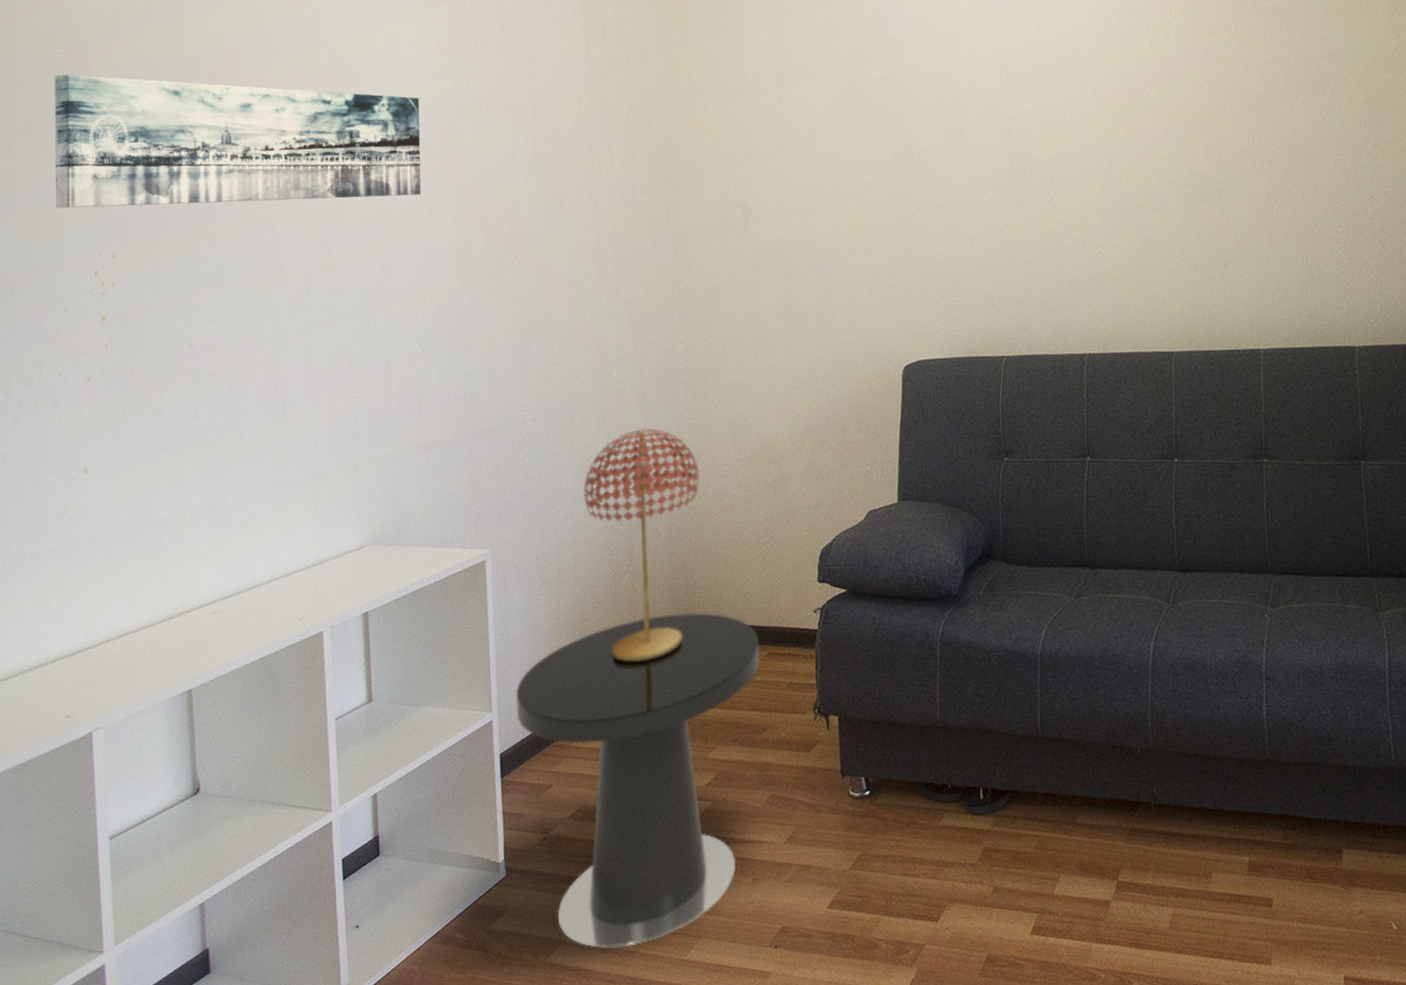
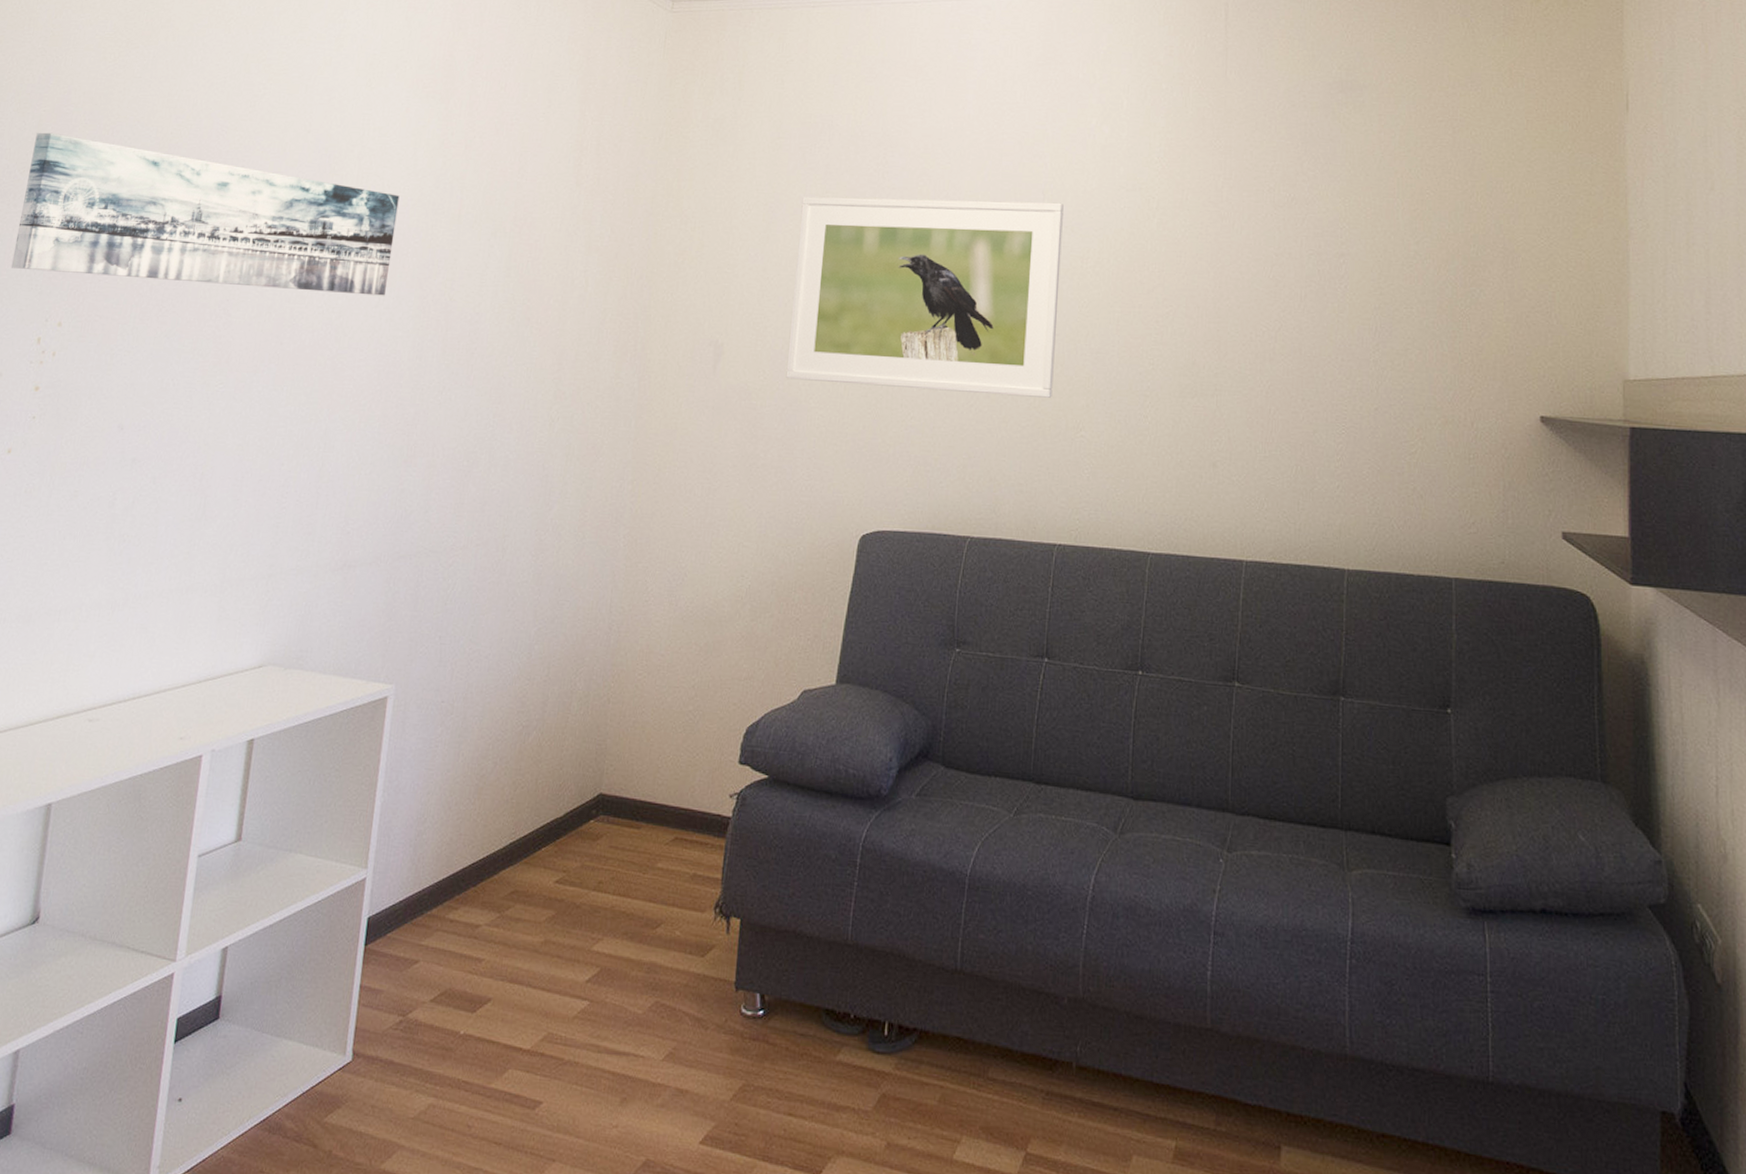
side table: present [516,613,759,948] -> none [393,780,667,1162]
table lamp: present [583,428,700,662] -> none [502,571,629,830]
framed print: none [807,35,1068,231] -> present [786,196,1064,398]

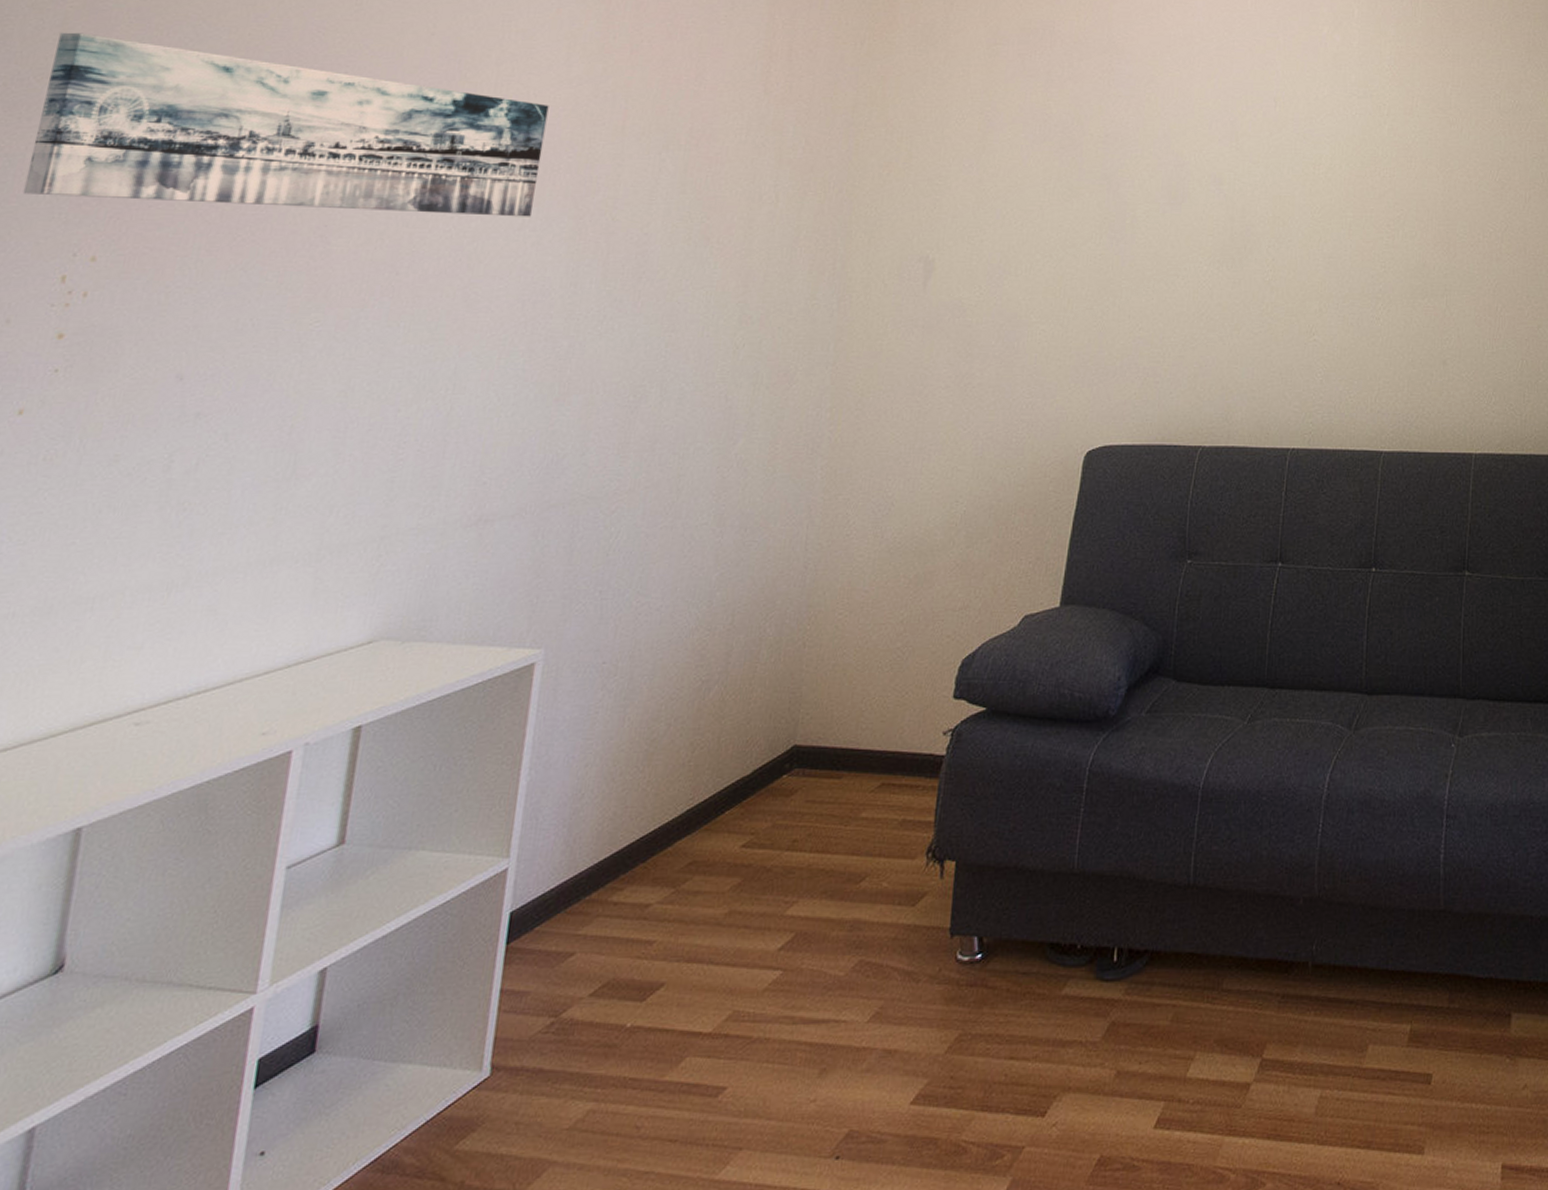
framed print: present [786,196,1064,398] -> none [1004,104,1296,304]

